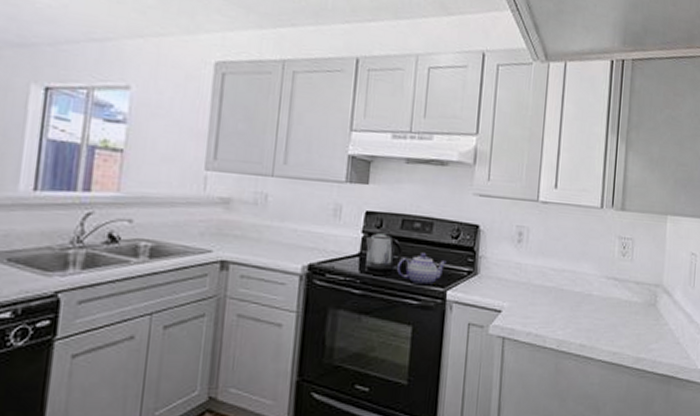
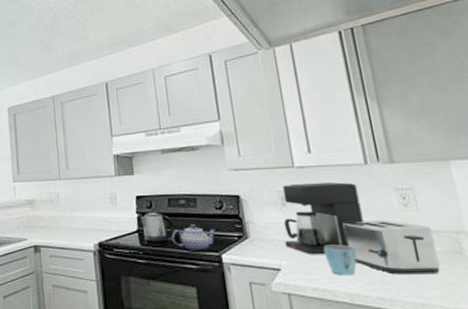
coffee maker: none [511,219,589,299] -> present [282,182,363,255]
mug: none [544,288,573,322] -> present [323,244,358,276]
toaster: none [566,265,638,324] -> present [342,219,441,275]

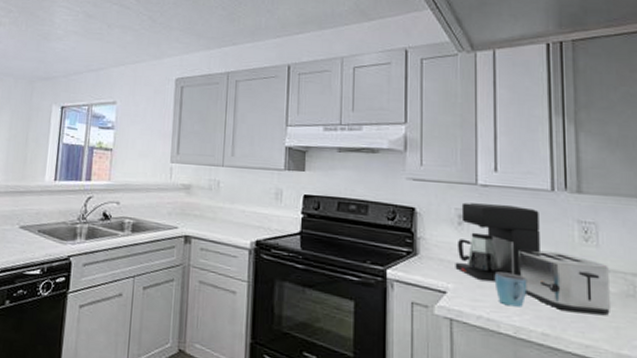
kettle: present [141,212,174,248] -> none [305,214,340,254]
teapot: present [171,224,216,254] -> none [335,233,384,265]

